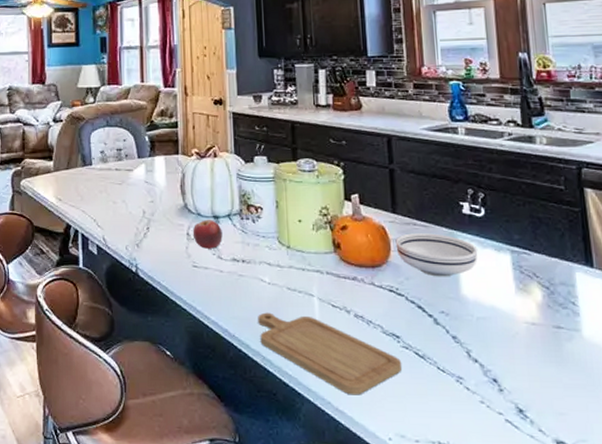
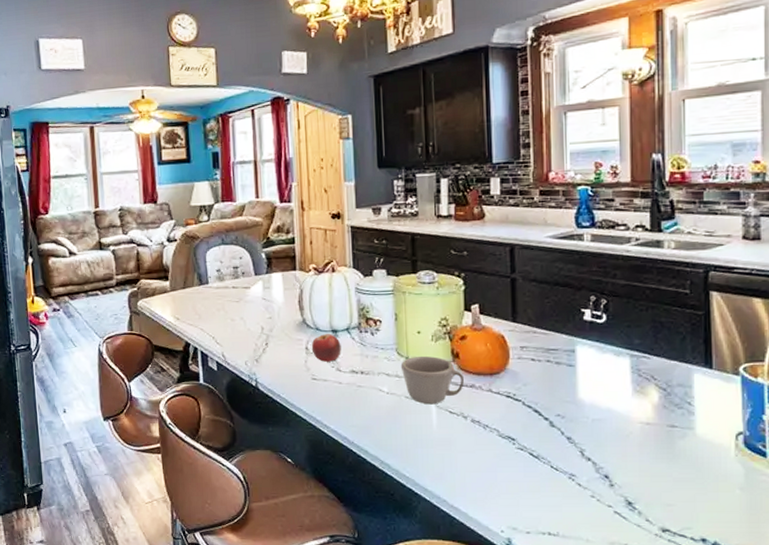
chopping board: present [258,312,403,395] -> none [376,420,517,494]
mug: none [282,246,346,297] -> present [400,356,464,405]
bowl: present [395,233,478,277] -> none [514,340,597,382]

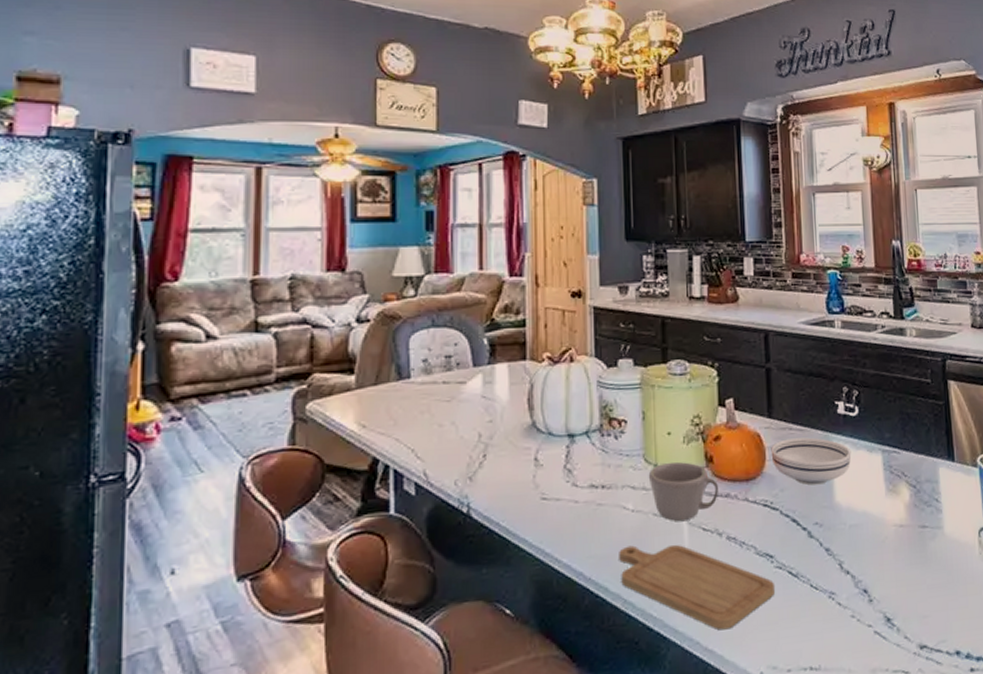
fruit: present [311,334,341,362] -> none [542,439,579,476]
chopping board: none [376,420,517,494] -> present [619,544,776,630]
bowl: none [514,340,597,382] -> present [771,437,852,485]

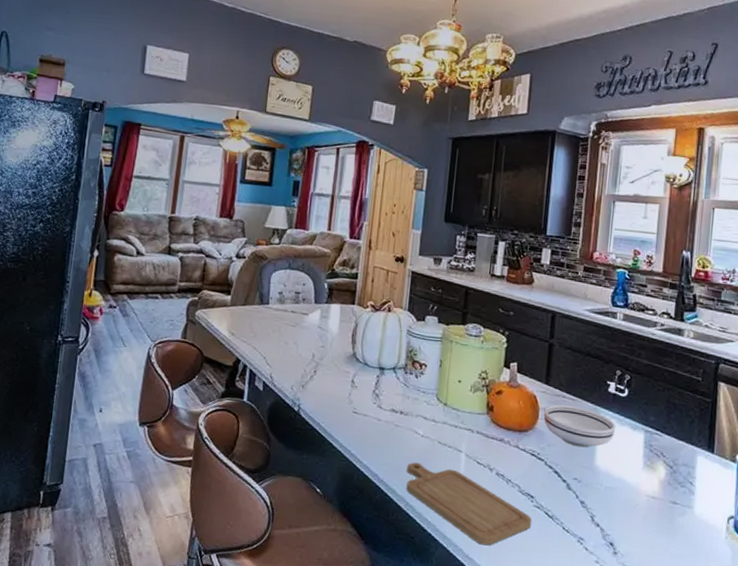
mug: present [648,462,718,522] -> none [438,404,495,453]

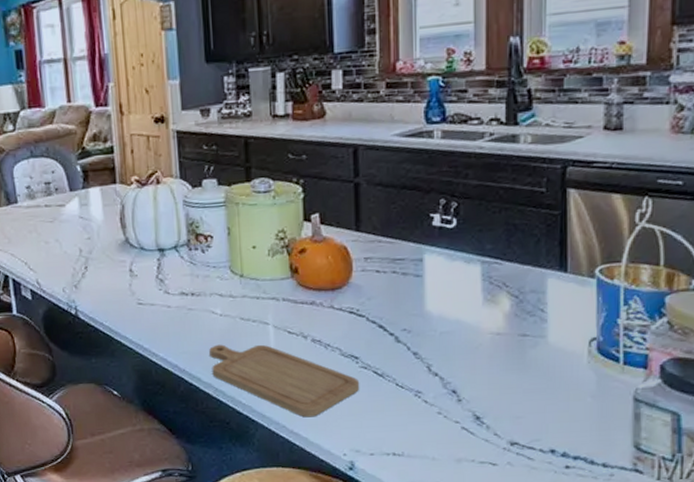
bowl: present [543,404,616,448] -> none [358,249,446,295]

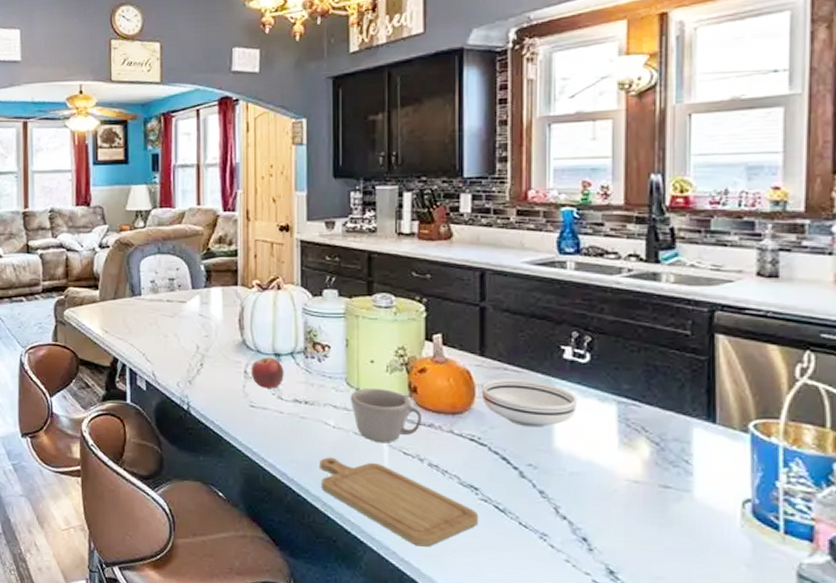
fruit: none [135,253,169,285] -> present [251,357,284,388]
mug: none [234,273,303,325] -> present [350,389,421,443]
bowl: none [358,249,446,295] -> present [481,379,578,428]

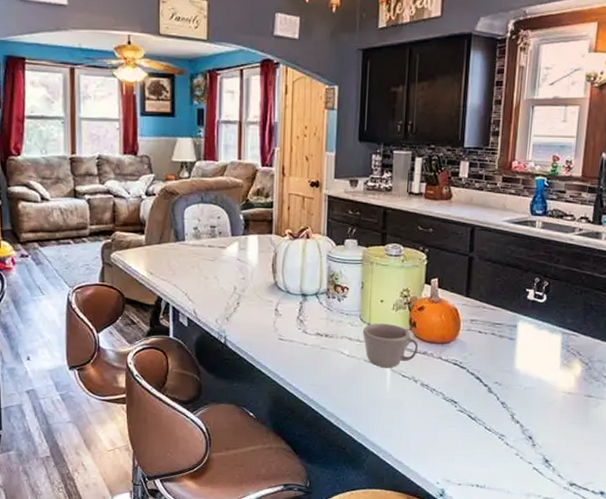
fruit: present [251,357,284,388] -> none [281,297,309,324]
chopping board: present [320,457,479,547] -> none [335,380,456,449]
bowl: present [481,379,578,428] -> none [465,315,535,354]

